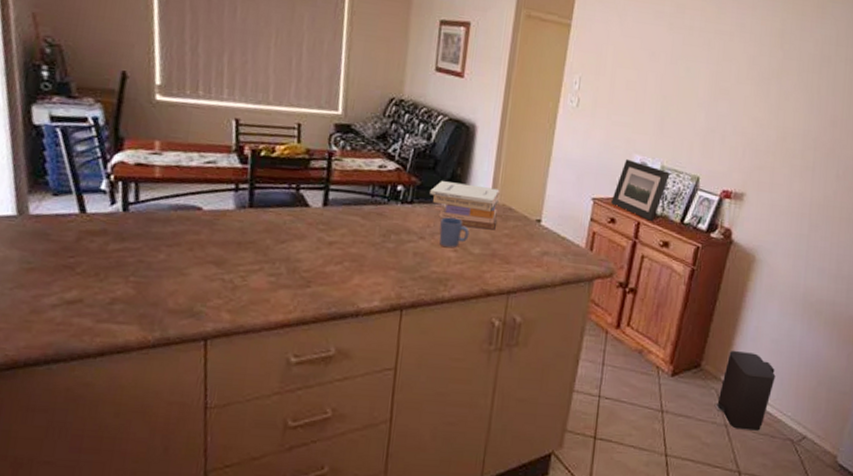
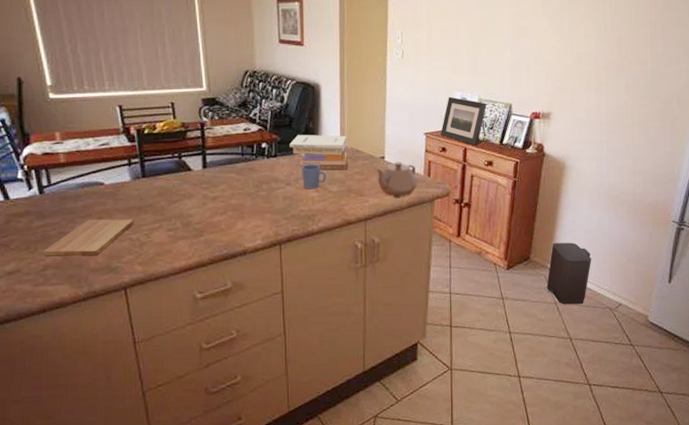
cutting board: none [113,250,231,294] -> present [43,218,134,256]
teapot: none [528,227,576,271] -> present [375,161,417,198]

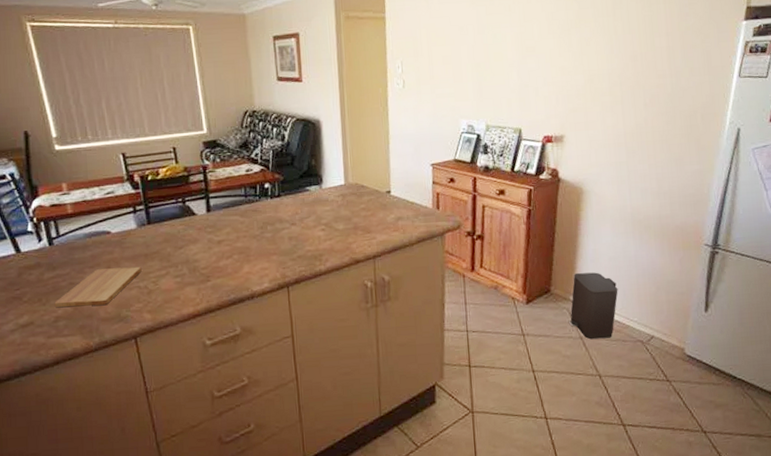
books: present [289,135,348,171] -> none [292,171,353,209]
mug: present [302,164,327,190] -> none [306,202,332,229]
teapot: present [375,161,417,198] -> none [382,194,426,233]
picture frame: present [441,96,487,146] -> none [448,124,495,175]

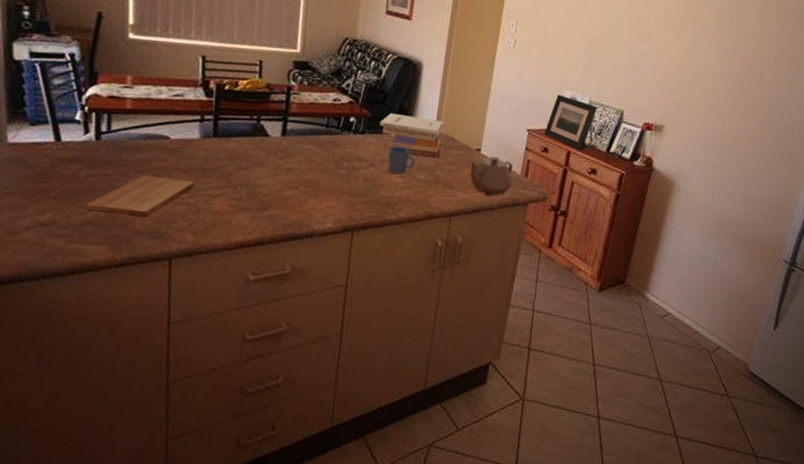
books: none [292,171,353,209] -> present [380,113,444,158]
mug: none [306,202,332,229] -> present [388,146,416,175]
teapot: none [382,194,426,233] -> present [469,155,513,196]
picture frame: none [448,124,495,175] -> present [544,94,597,150]
pedal bin: present [568,272,618,340] -> none [637,268,693,342]

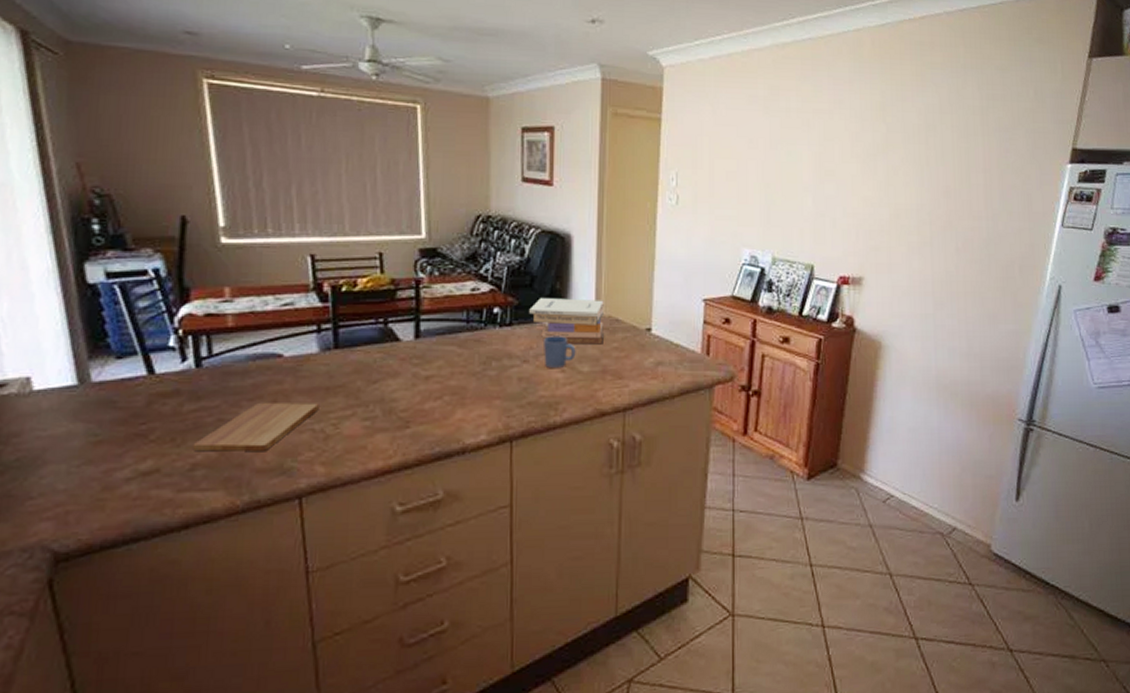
teapot: present [469,155,513,196] -> none [639,334,692,382]
picture frame: present [544,94,597,150] -> none [724,254,782,317]

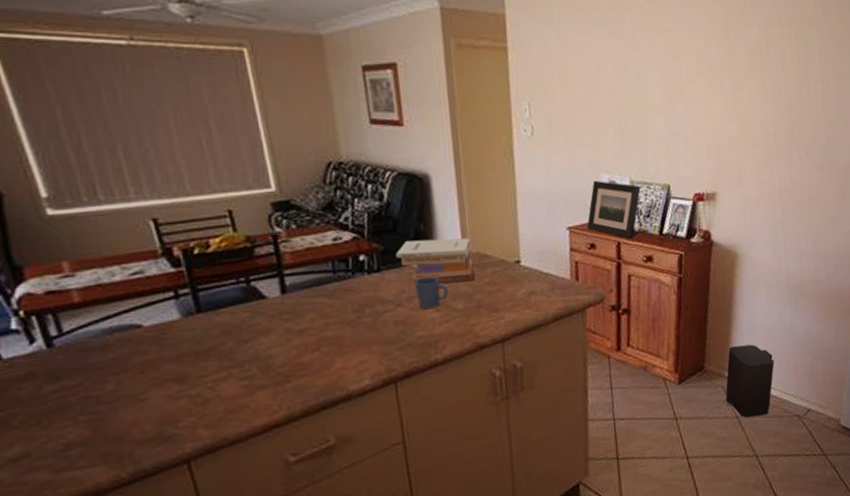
cutting board: present [192,403,319,452] -> none [61,368,192,431]
picture frame: none [724,254,782,317] -> present [587,180,641,239]
pedal bin: none [856,445,917,528] -> present [723,344,775,418]

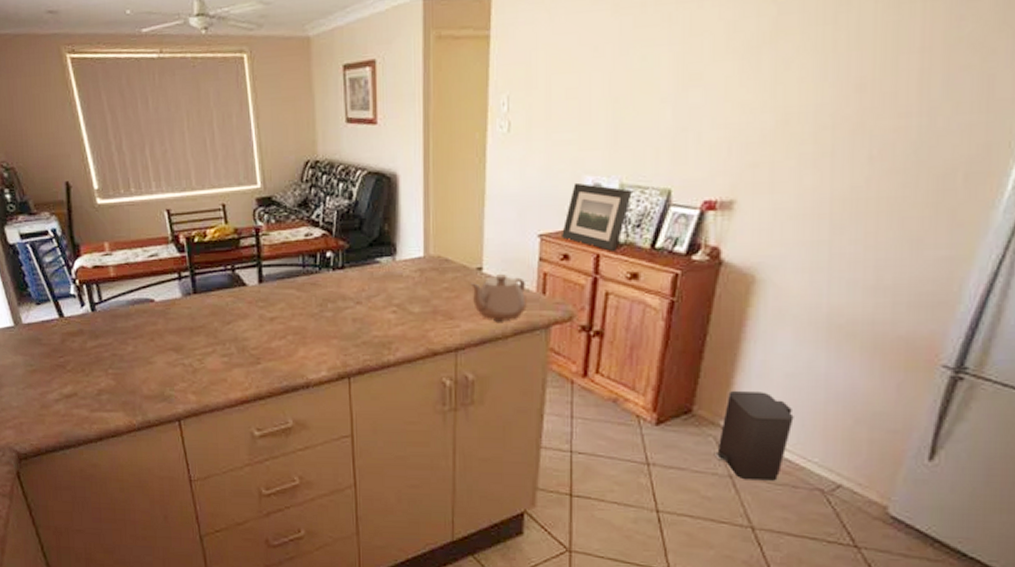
books: present [396,237,475,285] -> none [360,239,433,286]
mug: present [415,276,449,310] -> none [375,277,406,310]
teapot: none [510,264,564,310] -> present [470,273,527,322]

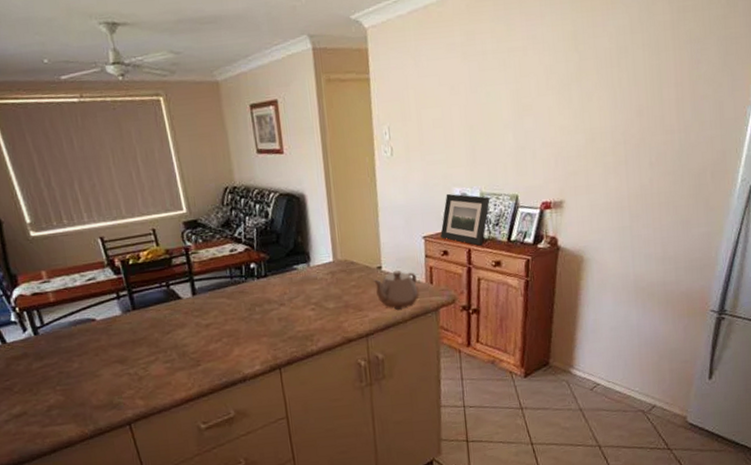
pedal bin: present [713,391,794,481] -> none [567,343,619,411]

